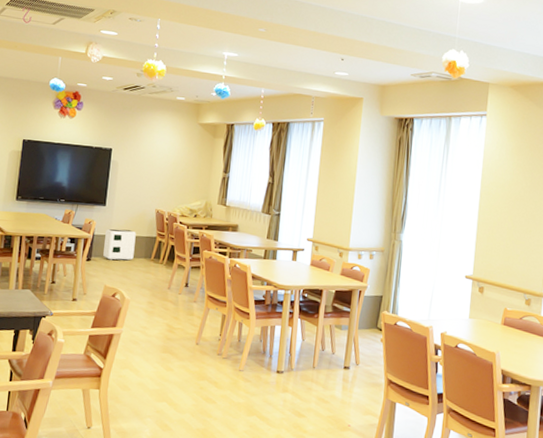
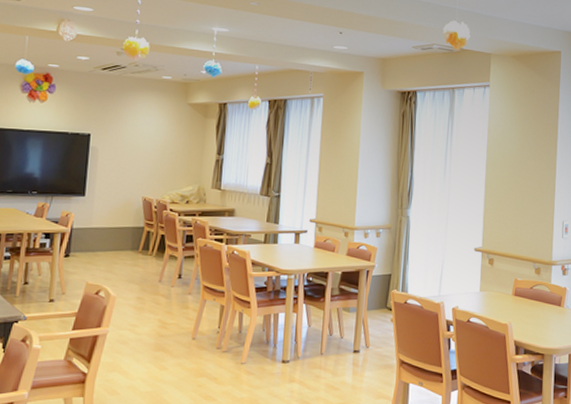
air purifier: present [103,229,136,261] -> none [84,220,121,255]

